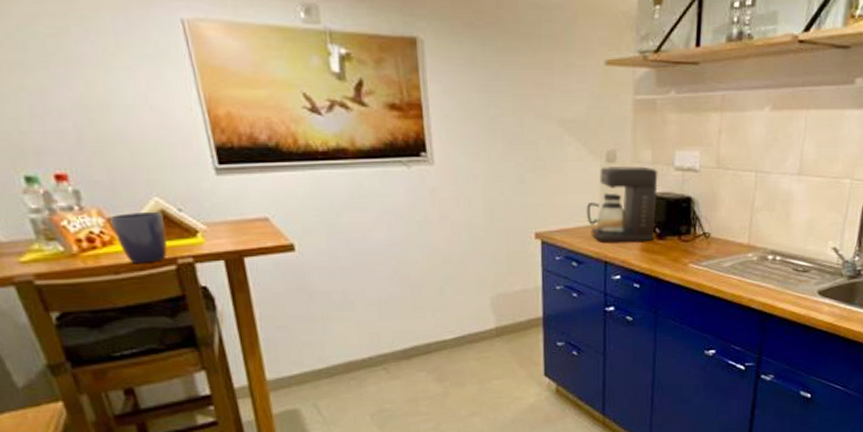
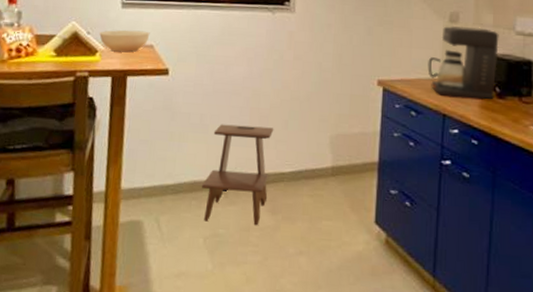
cup: present [109,211,167,263] -> none [36,32,75,73]
bowl: none [195,201,261,230] -> present [99,30,150,53]
step stool: none [357,296,432,399] -> present [201,124,274,226]

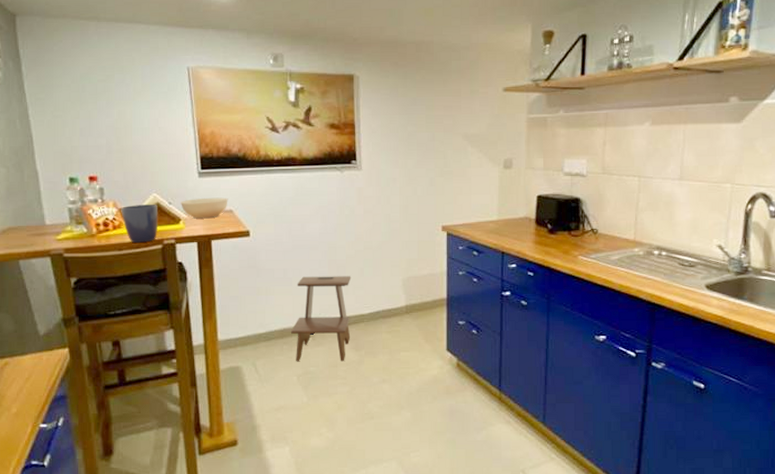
cup: none [36,32,75,73] -> present [121,204,159,243]
coffee maker: present [428,25,499,99] -> none [486,171,549,236]

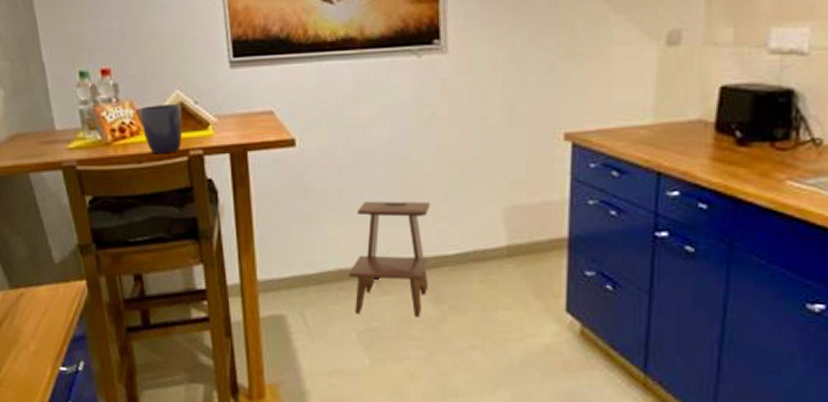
bowl: present [181,197,228,219] -> none [209,94,268,123]

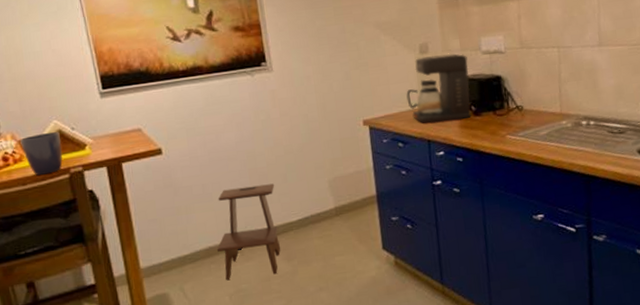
coffee maker: none [635,49,742,149] -> present [406,54,471,124]

